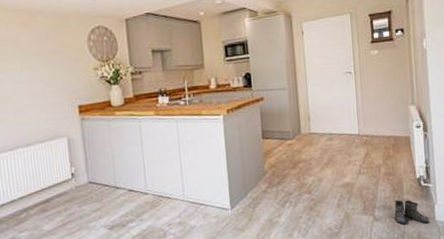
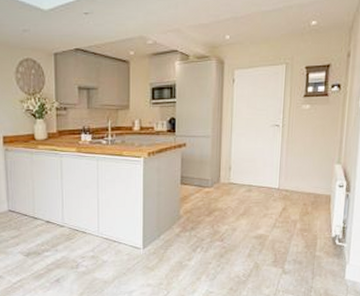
boots: present [390,200,429,225] -> none [299,256,338,281]

